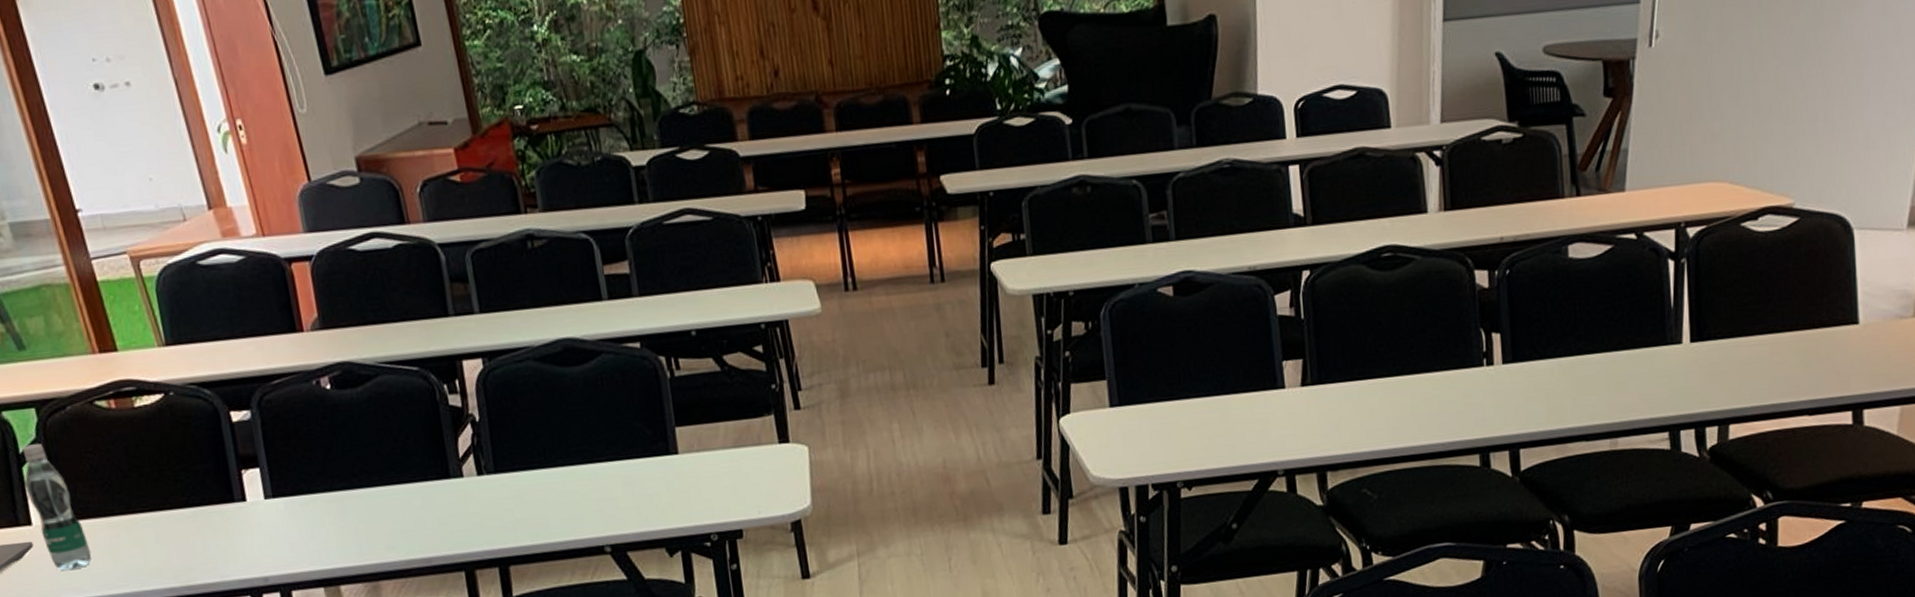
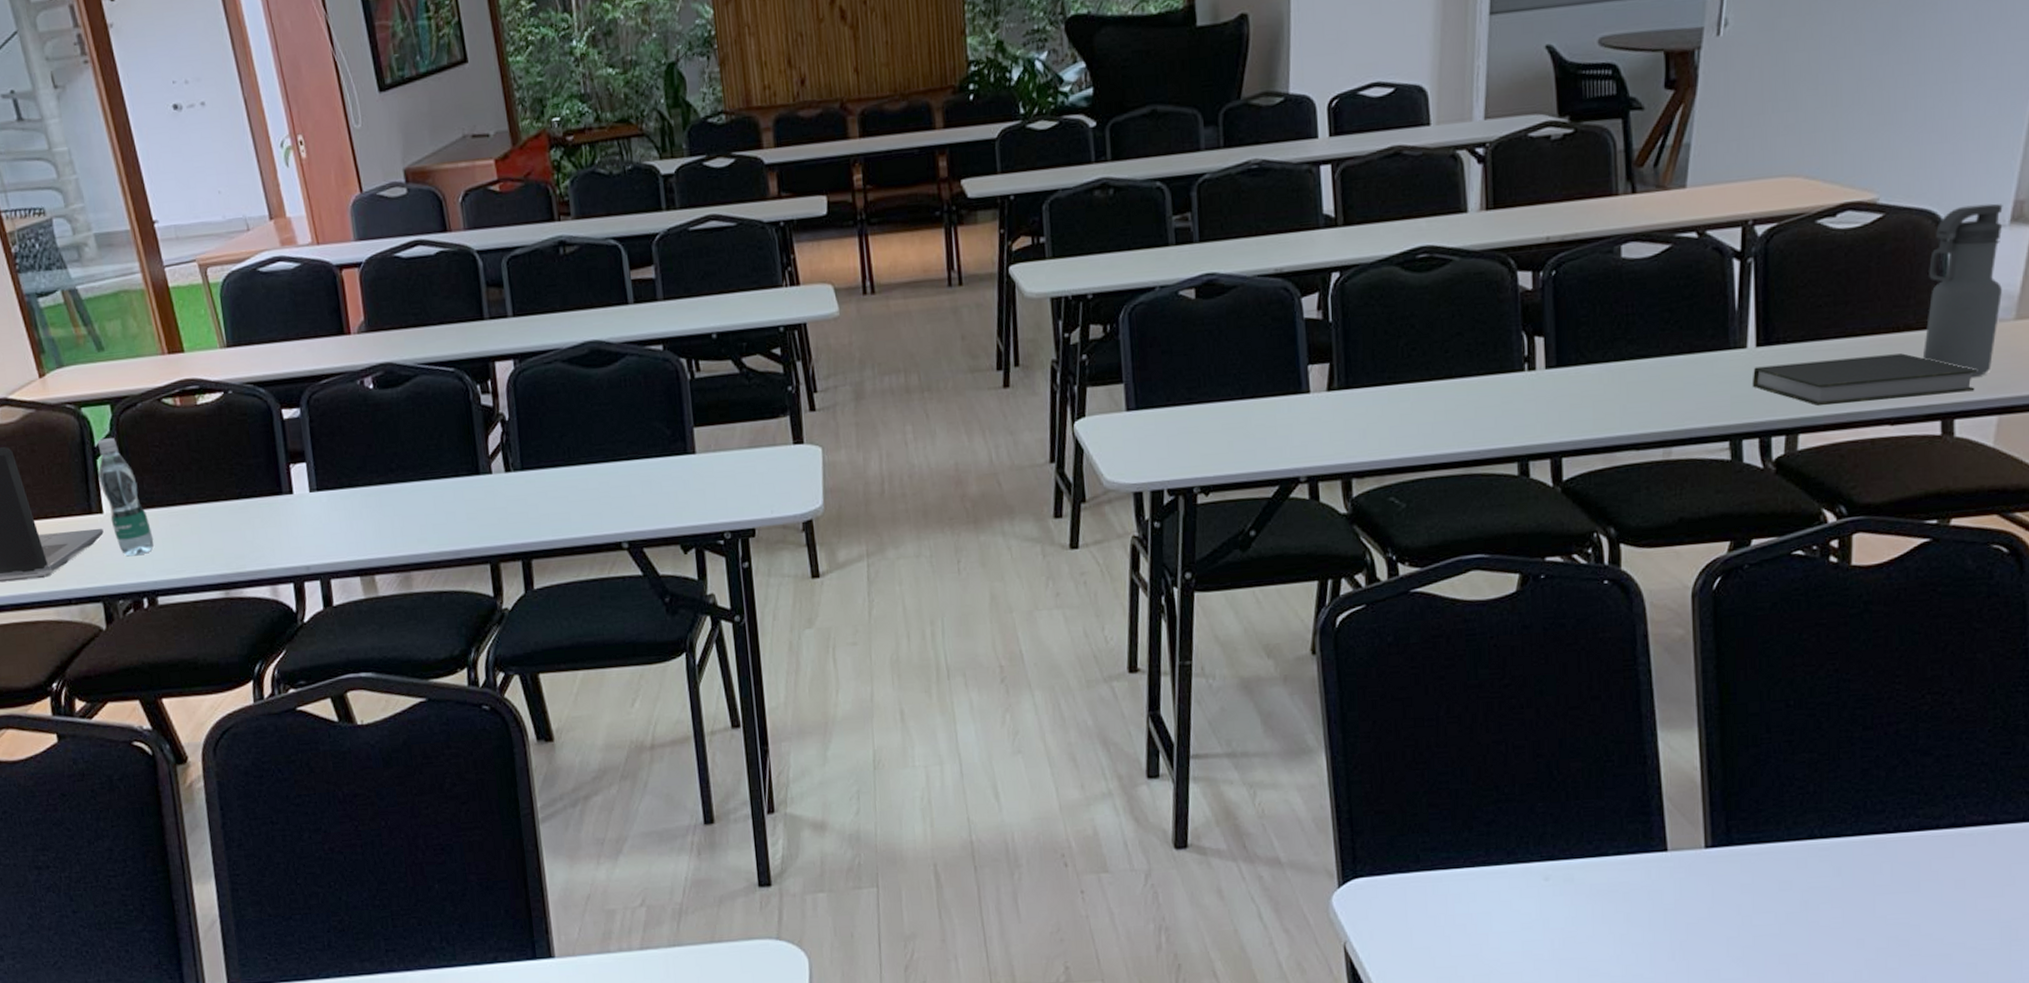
book: none [1687,348,1882,398] -> present [1752,353,1977,406]
water bottle: none [1835,209,1902,370] -> present [1922,203,2003,377]

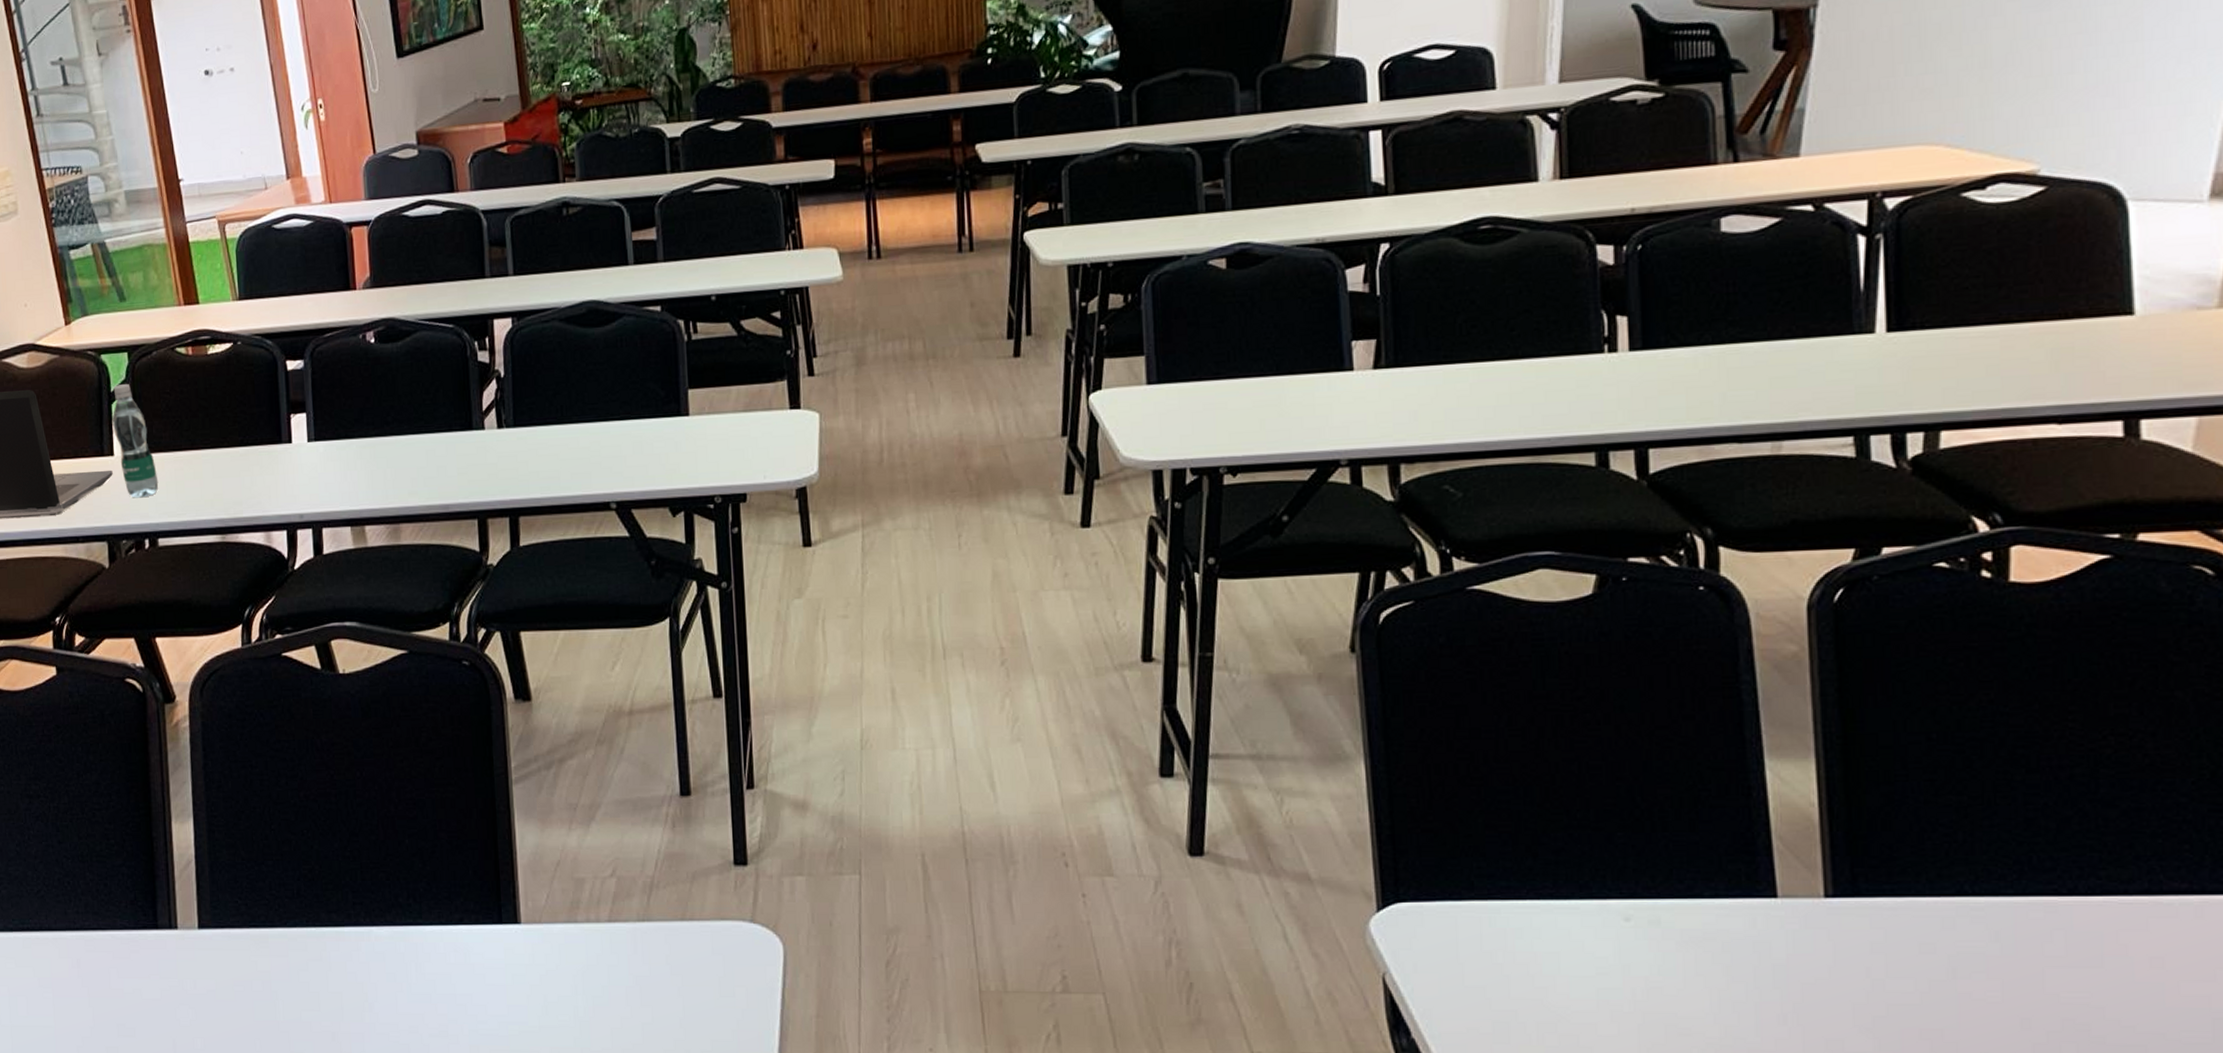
book: present [1752,353,1977,406] -> none [1881,343,2169,400]
water bottle: present [1922,203,2003,377] -> none [2098,176,2200,372]

